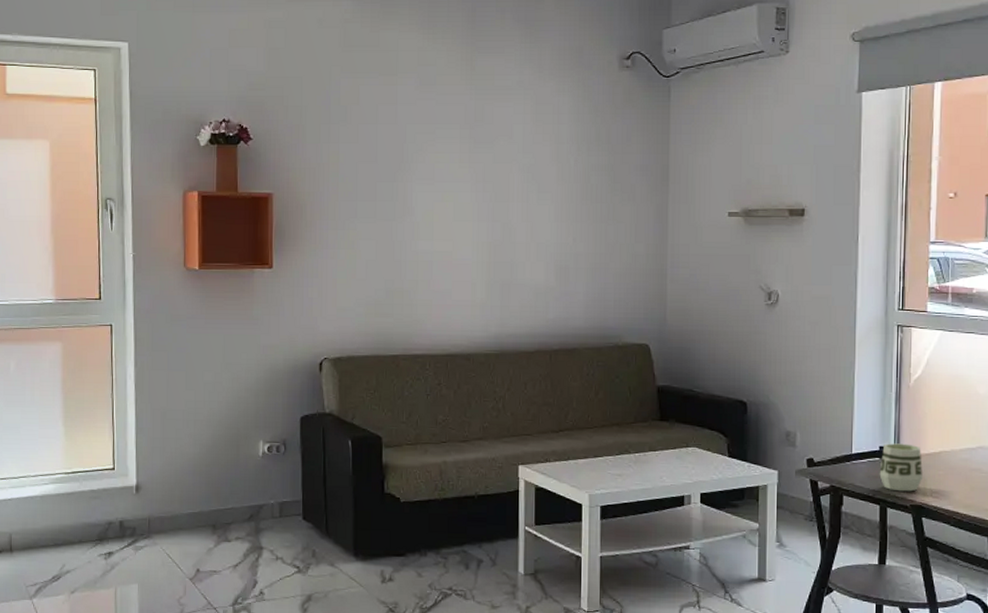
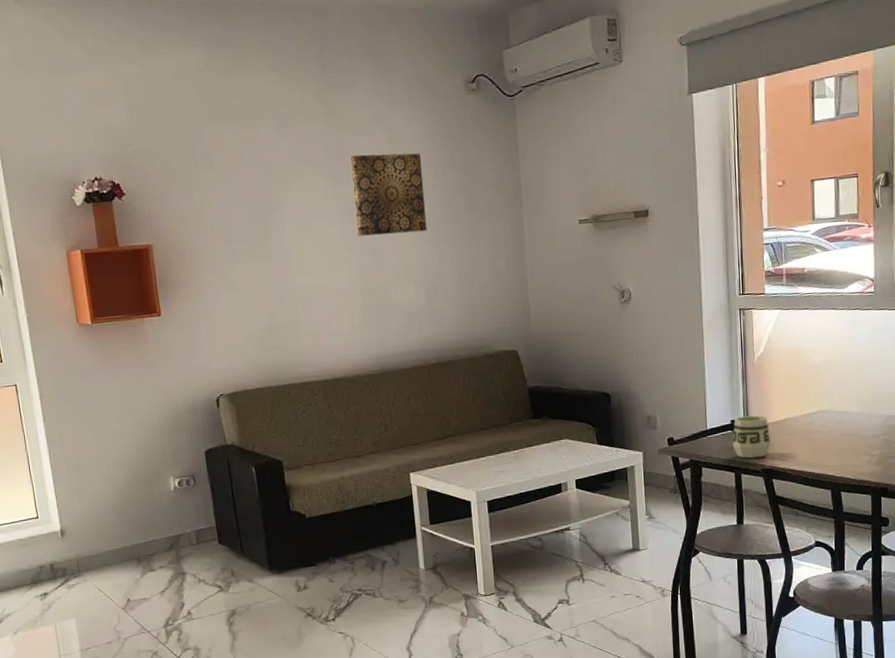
wall art: none [489,122,566,208] -> present [350,153,427,236]

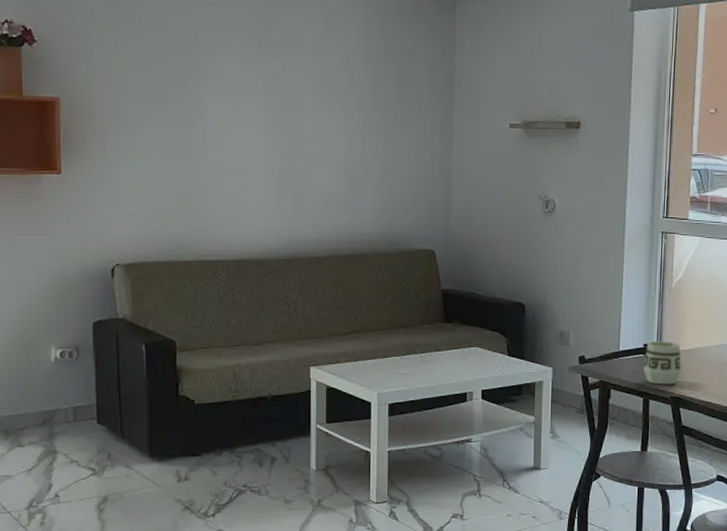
wall art: present [350,153,427,236] -> none [280,30,355,117]

